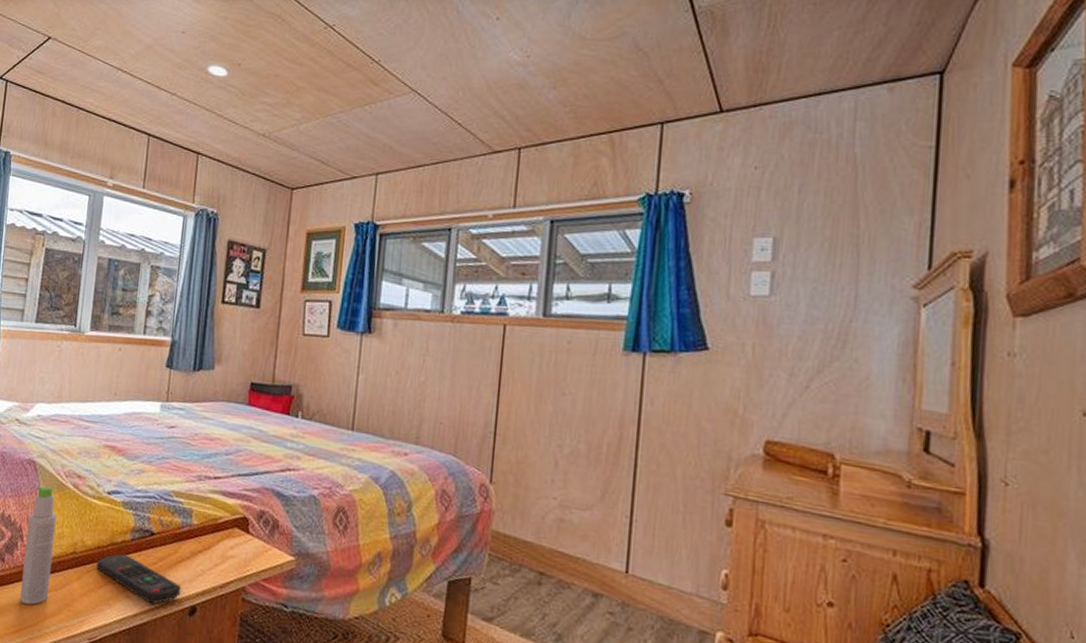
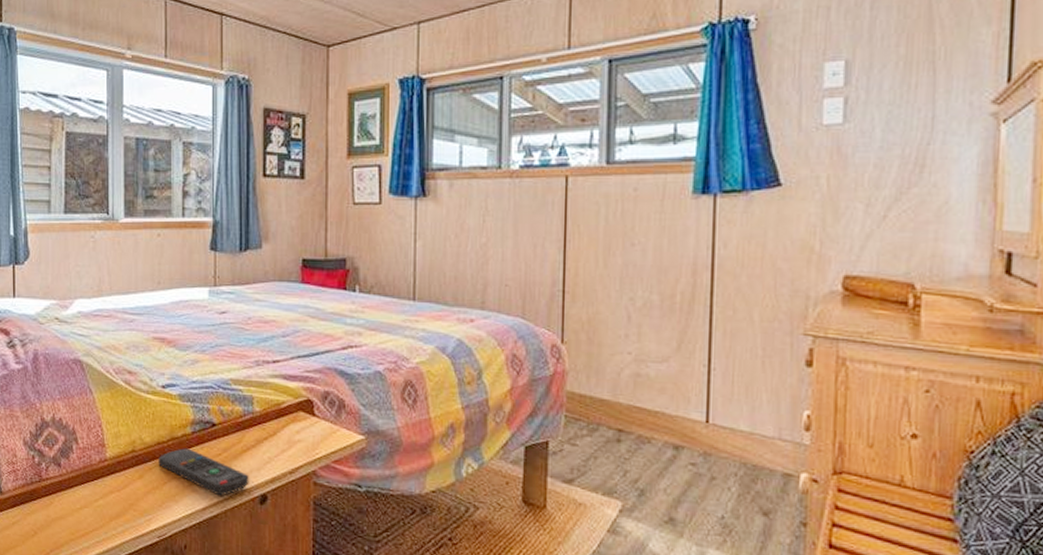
bottle: present [20,486,57,605] -> none [81,385,111,508]

